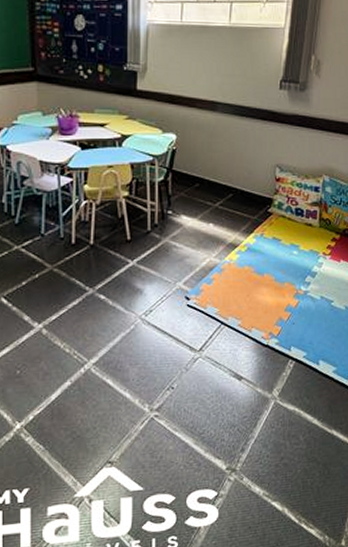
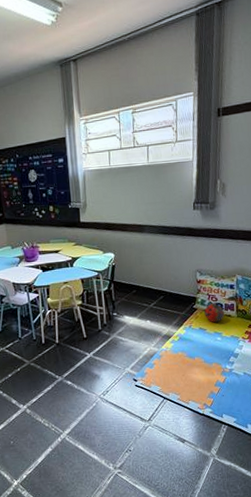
decorative ball: none [280,207,306,233] -> present [203,302,225,323]

